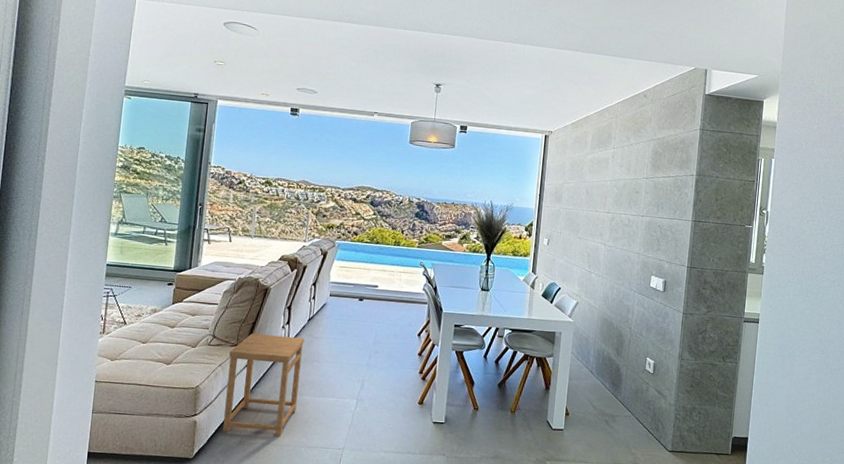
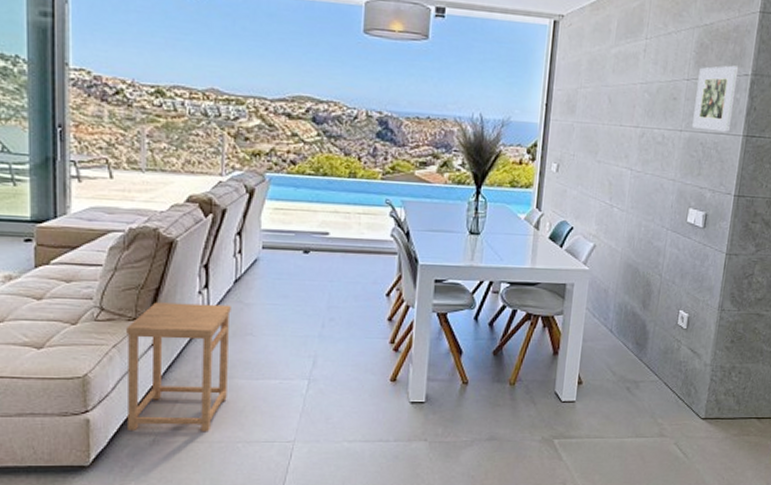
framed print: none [651,168,686,218] -> present [692,65,739,132]

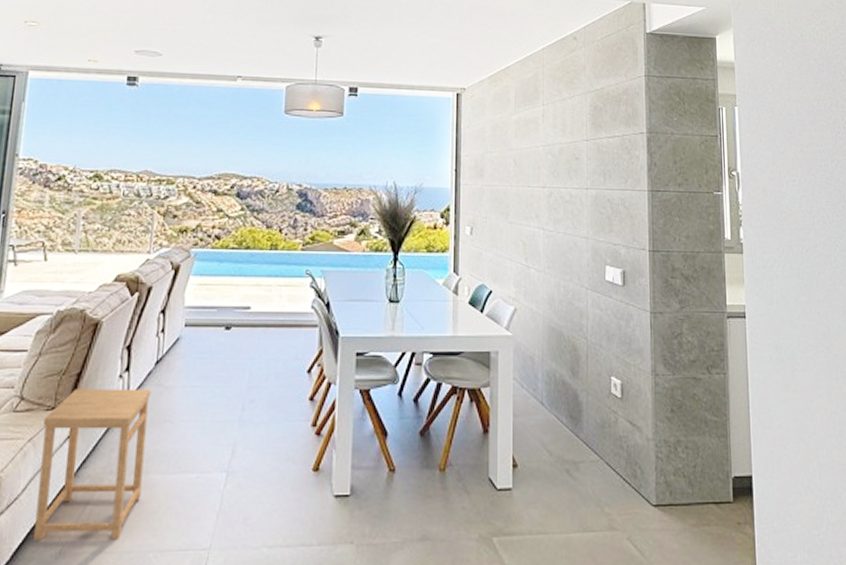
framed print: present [692,65,739,132] -> none [597,125,635,188]

